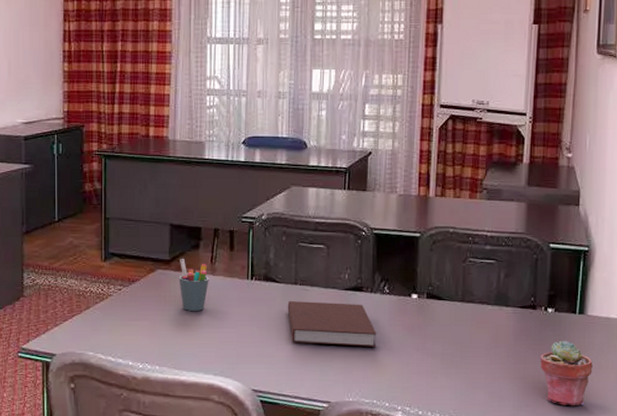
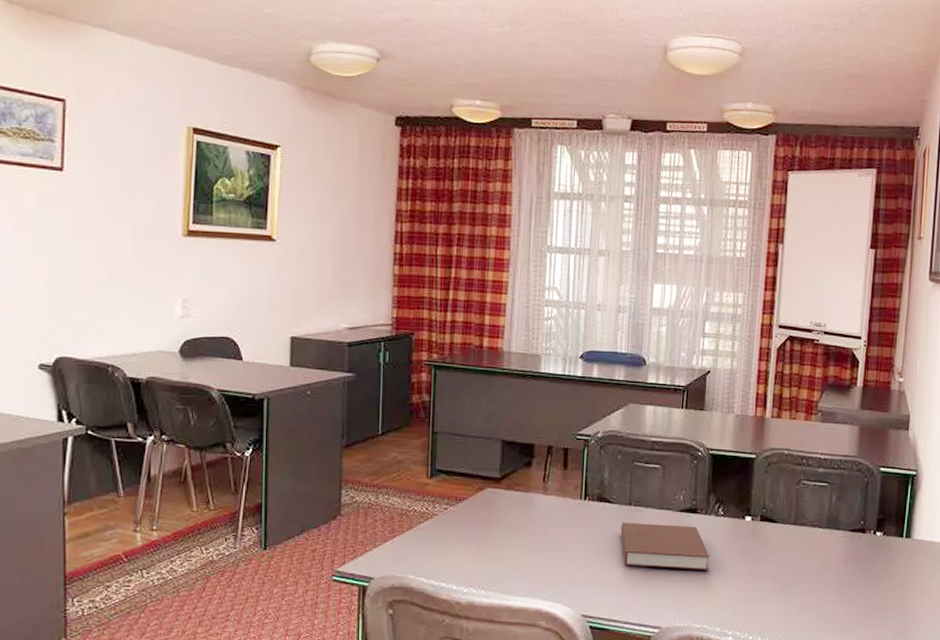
pen holder: present [178,259,209,311] -> none [509,477,541,532]
potted succulent: present [539,340,593,406] -> none [867,564,918,630]

